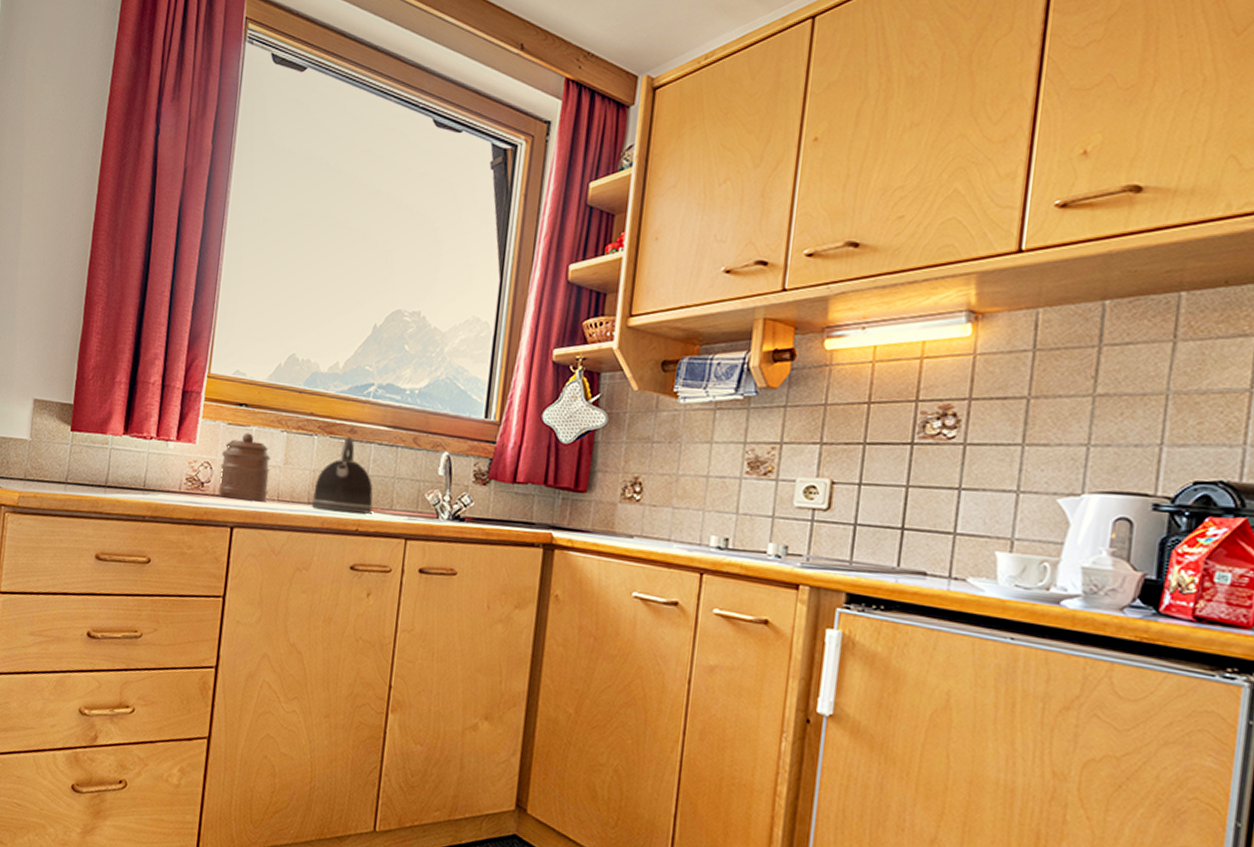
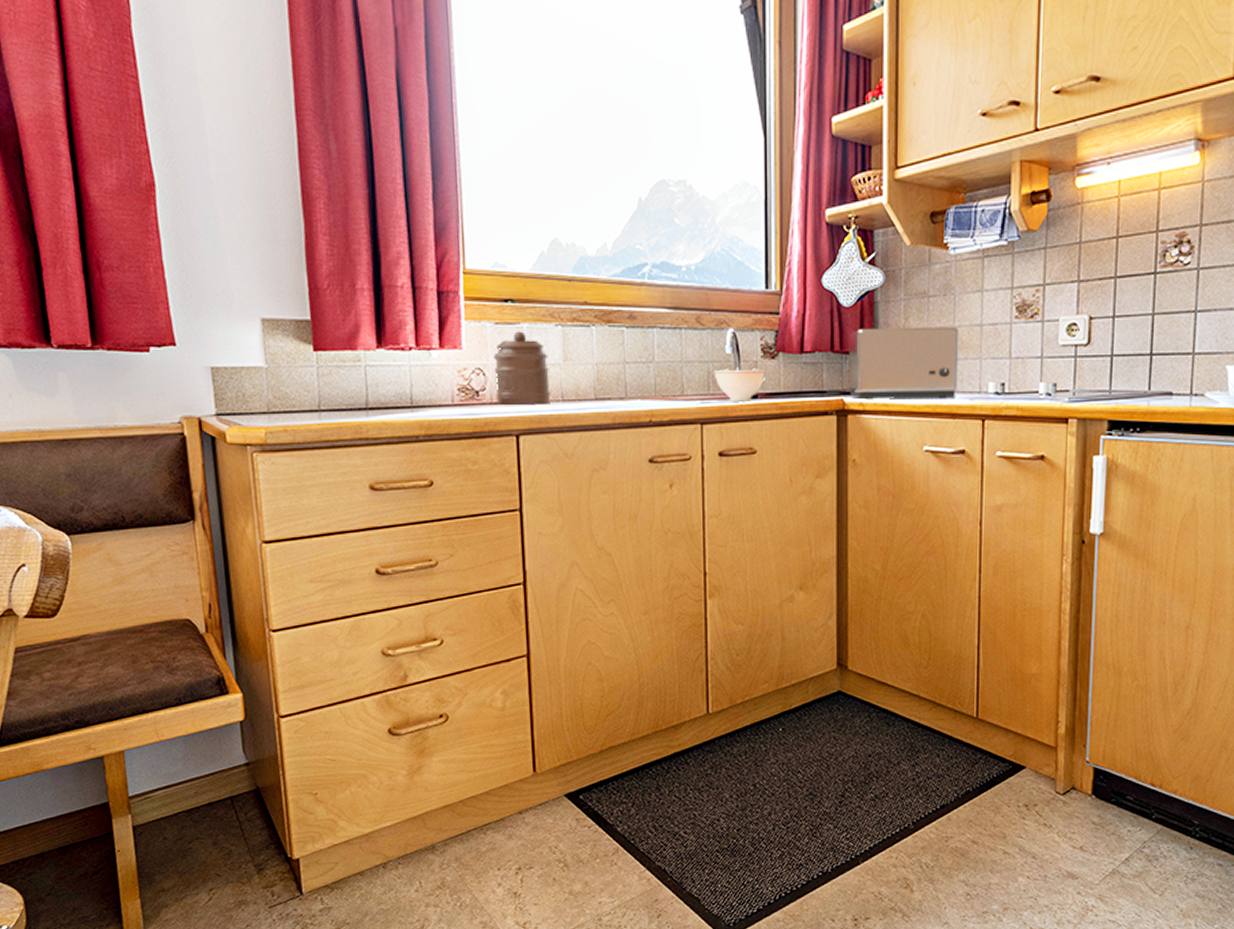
kettle: present [311,436,373,514] -> none [599,323,664,403]
bowl: none [423,490,477,524] -> present [713,370,767,402]
toaster: none [558,465,683,547] -> present [848,326,960,400]

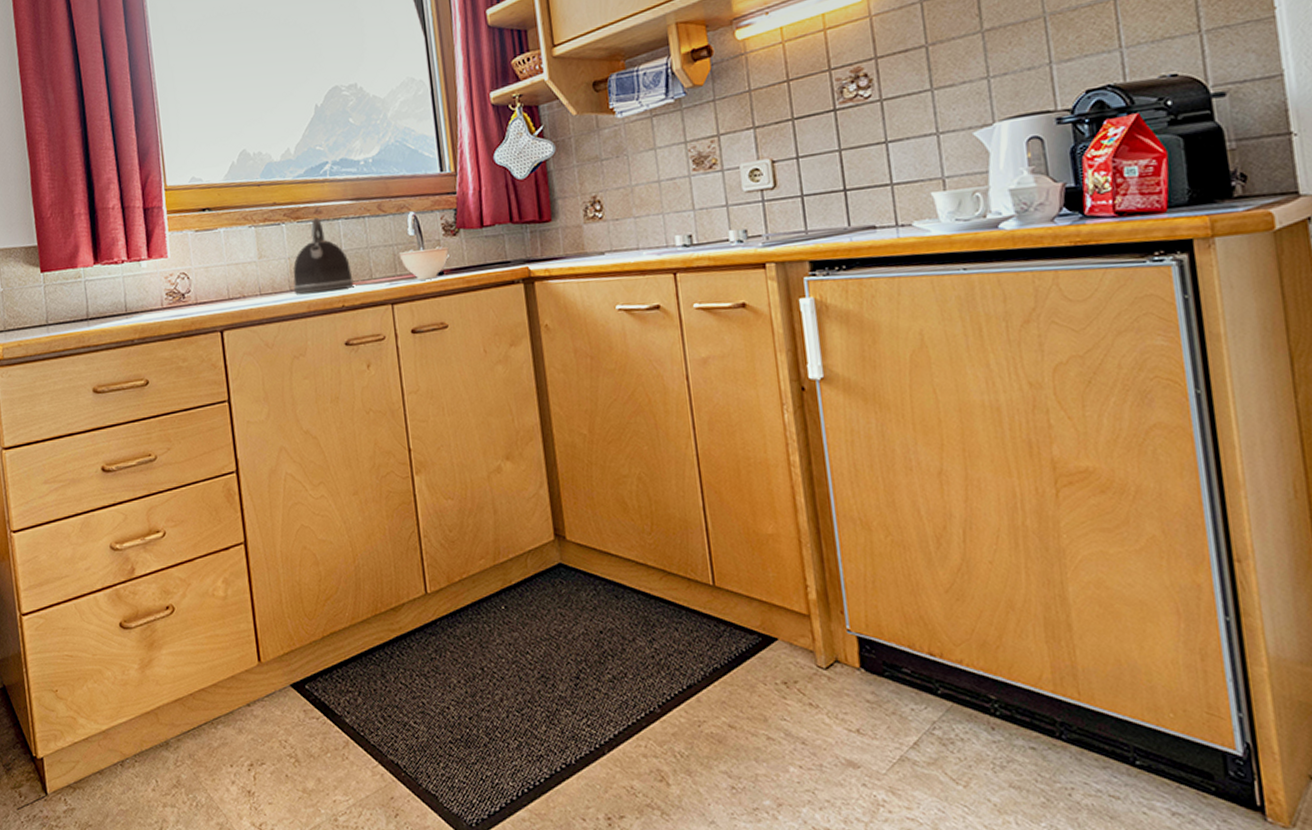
jar: present [494,331,550,405] -> none [196,235,249,304]
kettle: none [599,323,664,403] -> present [293,217,354,294]
toaster: present [848,326,960,400] -> none [526,186,644,266]

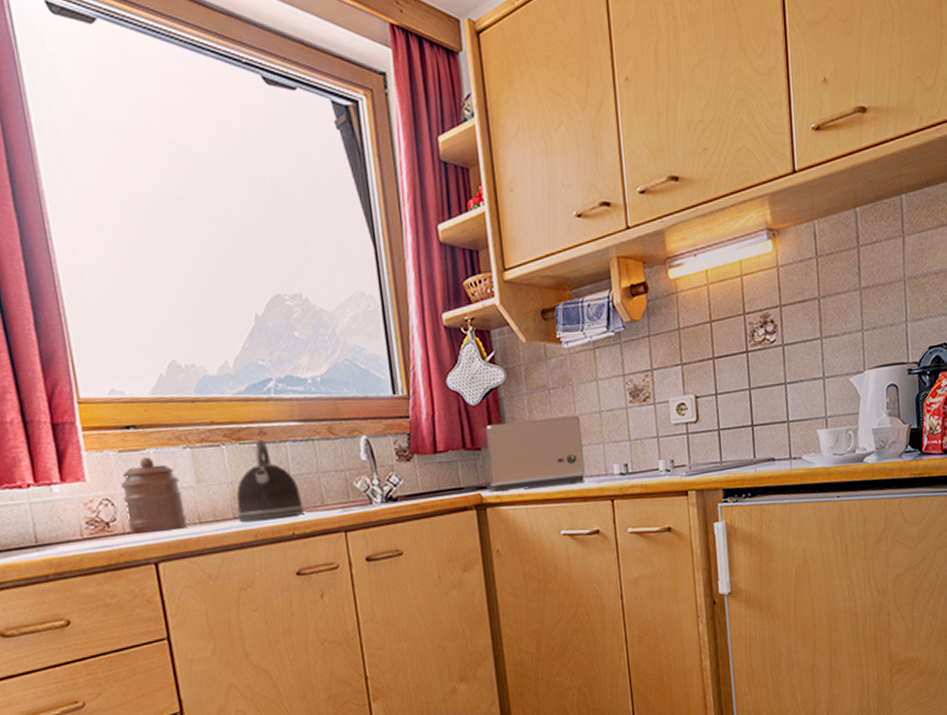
jar: none [196,235,249,304] -> present [121,457,187,534]
bowl: present [398,247,450,281] -> none [351,473,404,507]
toaster: none [526,186,644,266] -> present [478,415,586,492]

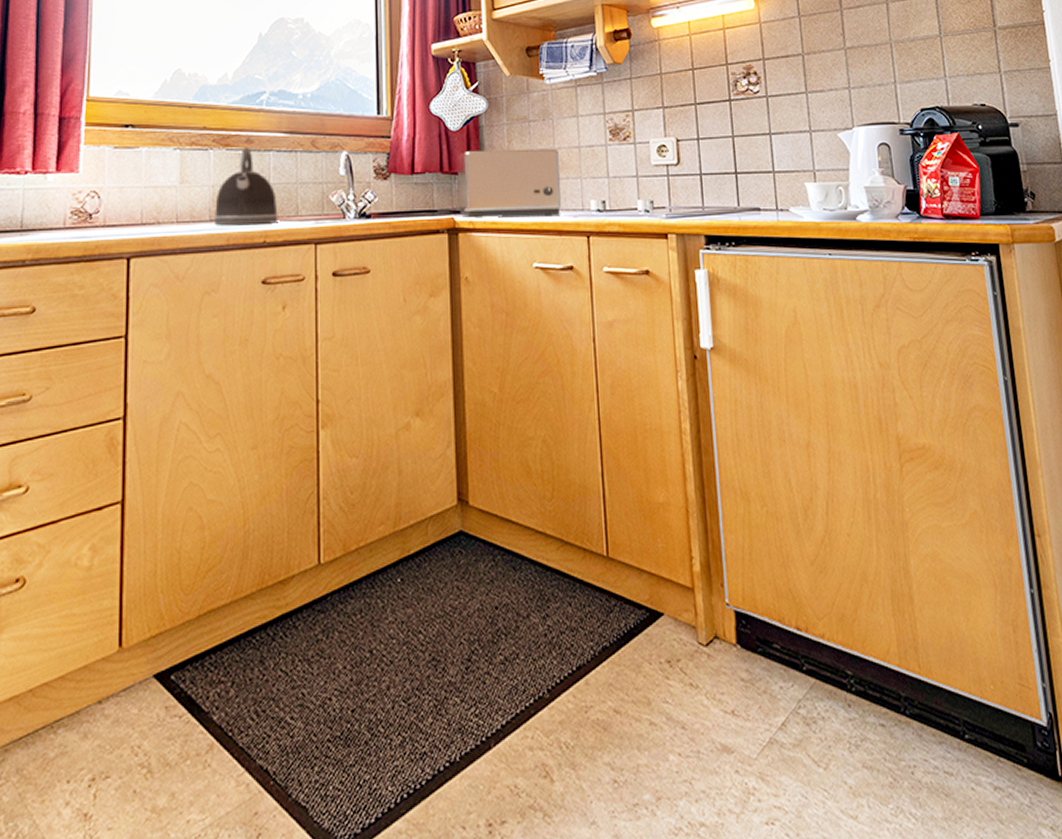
jar: present [121,457,187,534] -> none [109,155,165,227]

